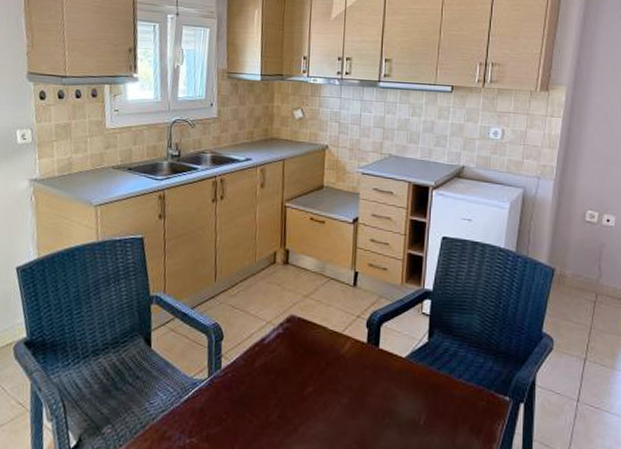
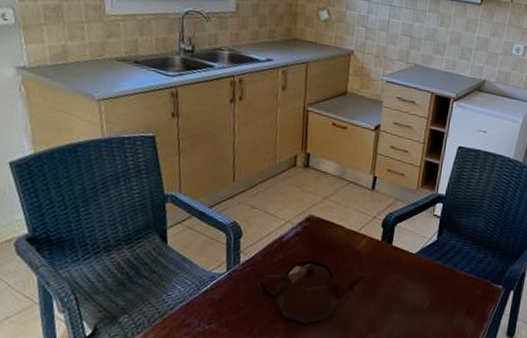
teapot: none [239,365,354,439] -> present [258,260,367,324]

